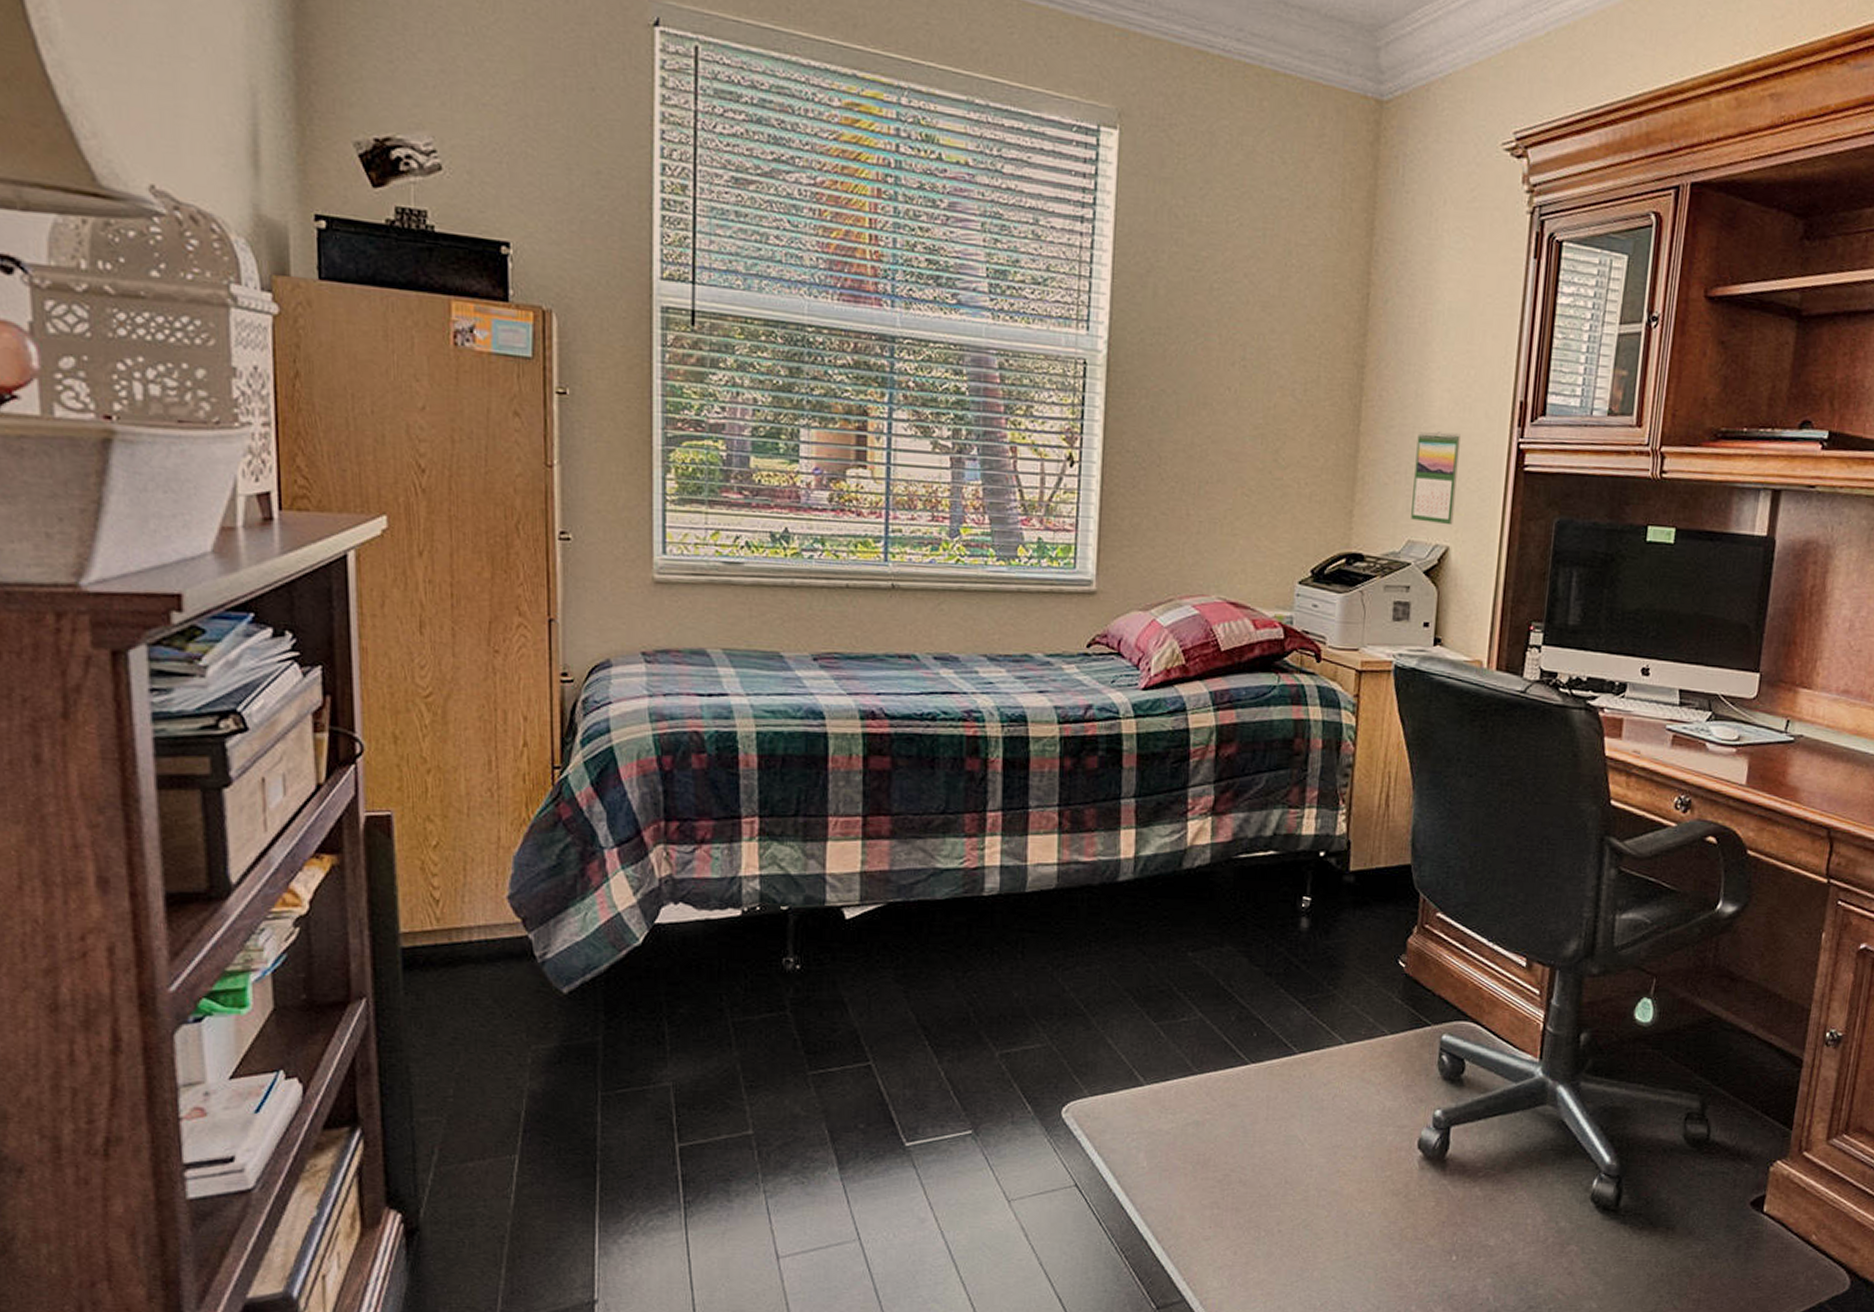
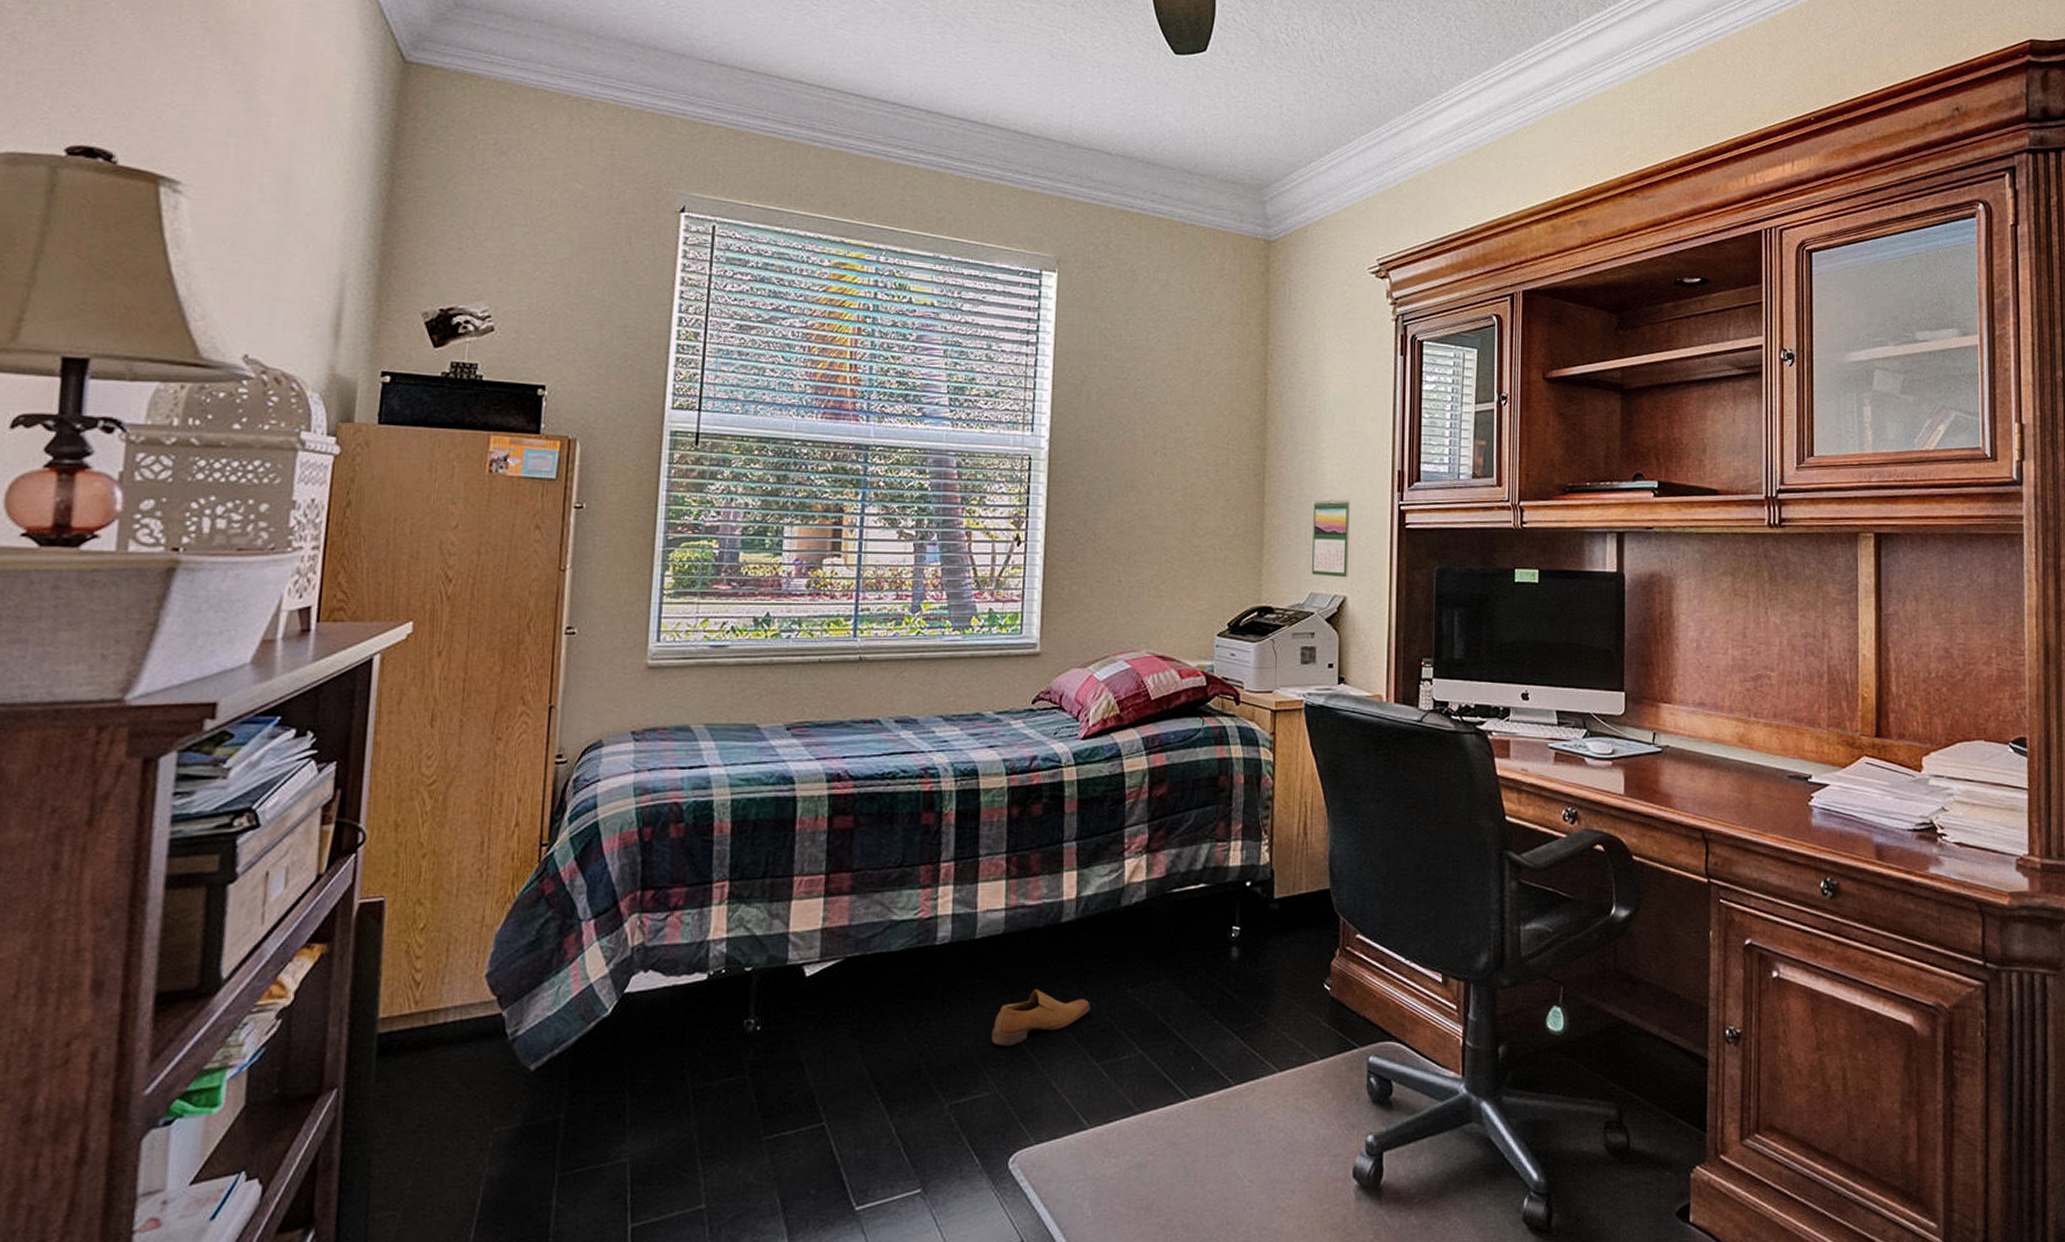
shoe: none [1044,946,1148,1001] -> present [992,989,1090,1046]

